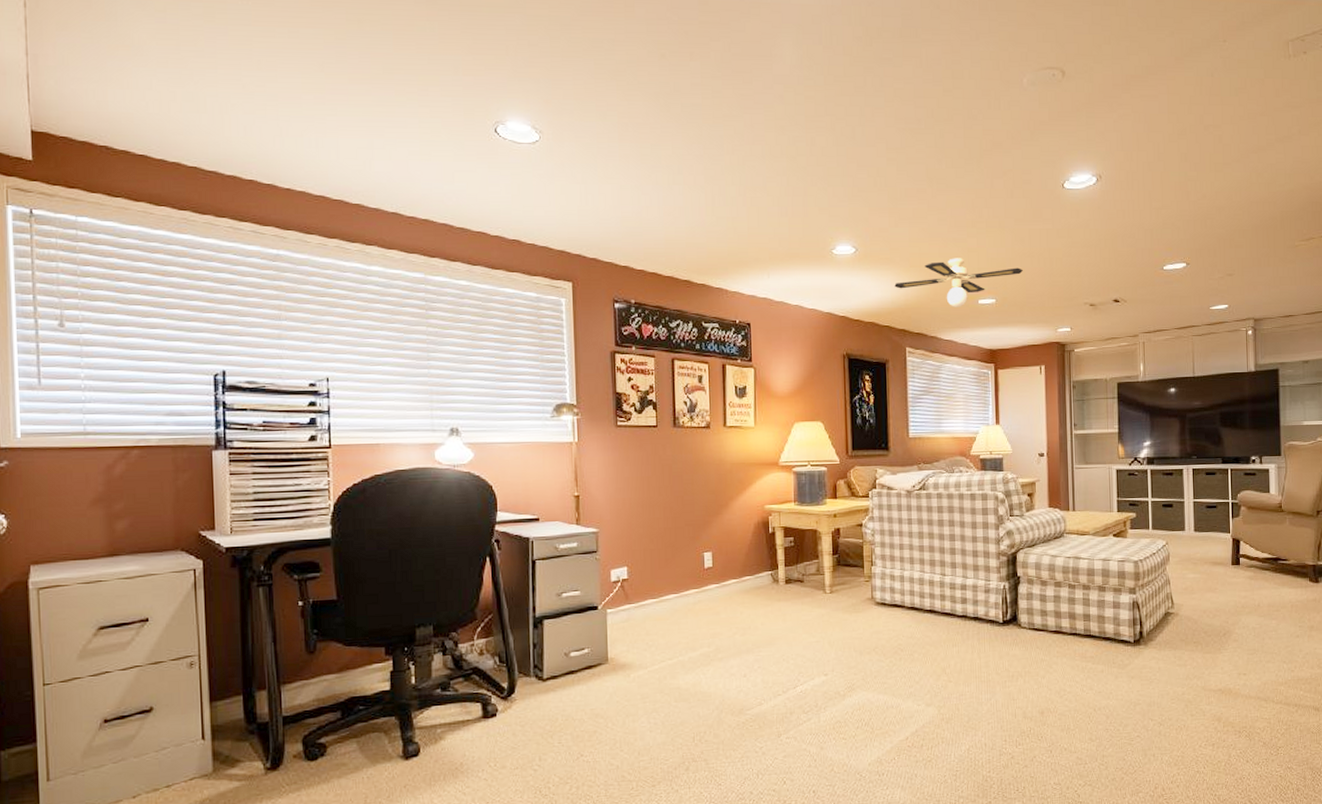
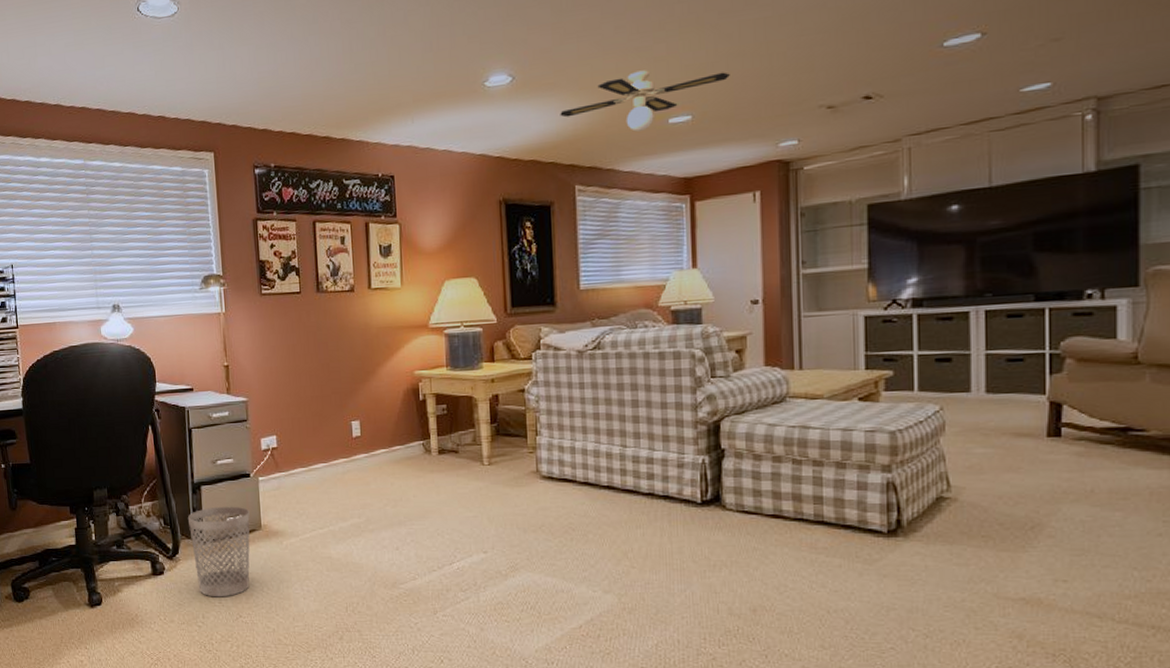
wastebasket: none [526,640,596,738] -> present [187,506,250,597]

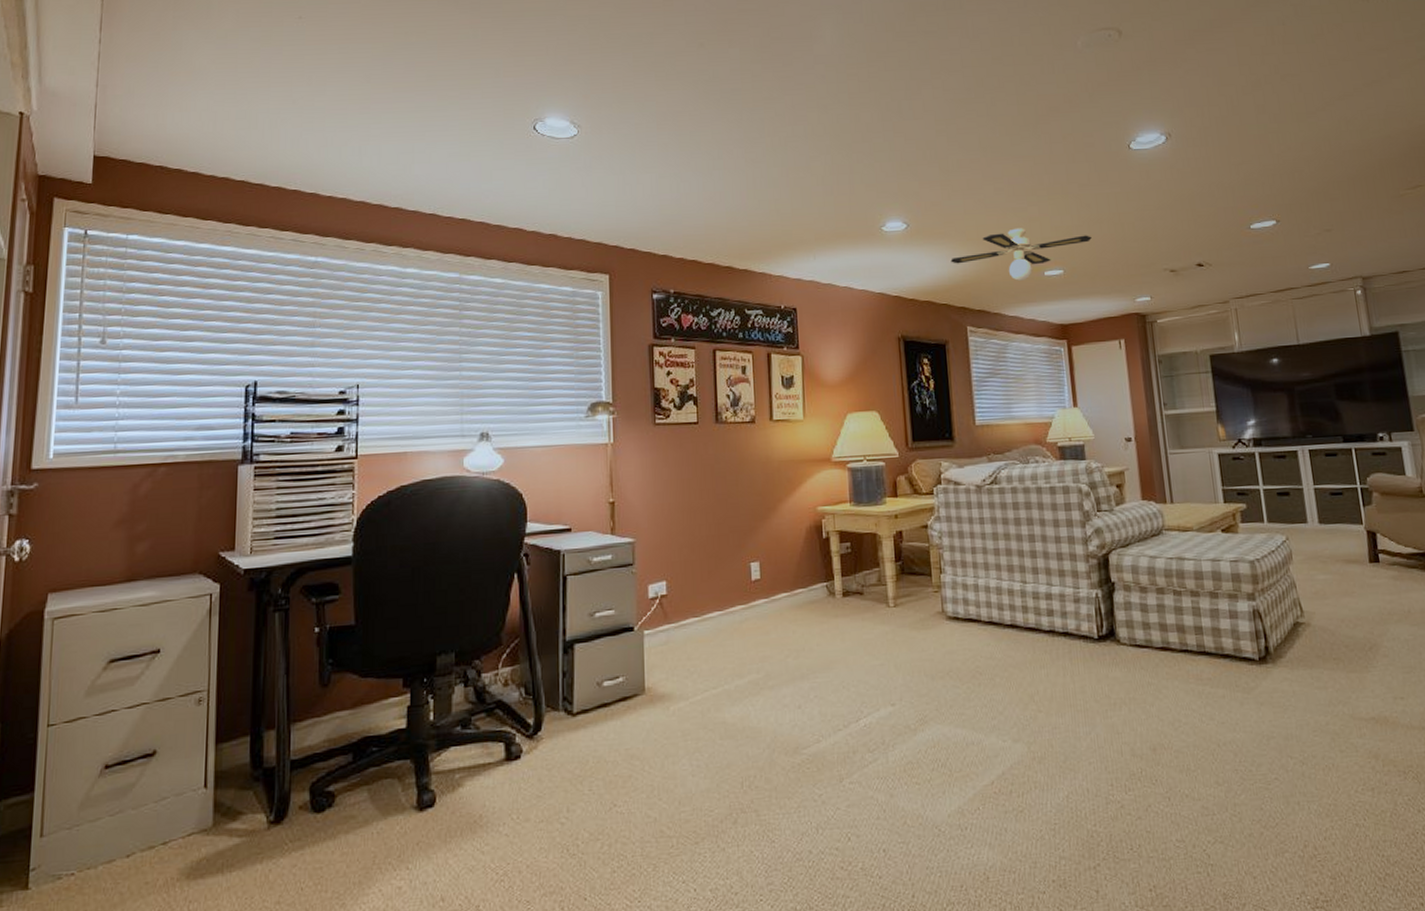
wastebasket: present [187,506,250,597] -> none [555,666,632,784]

